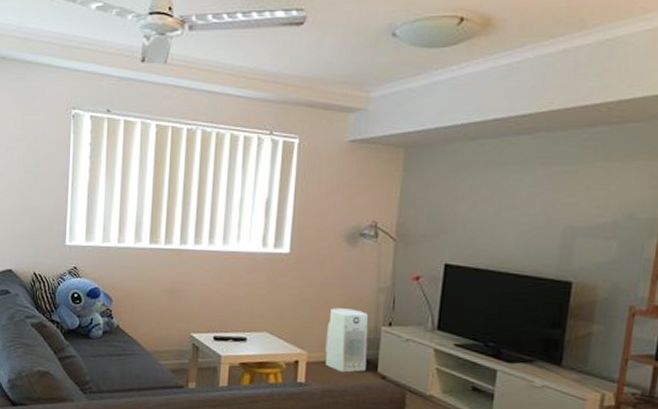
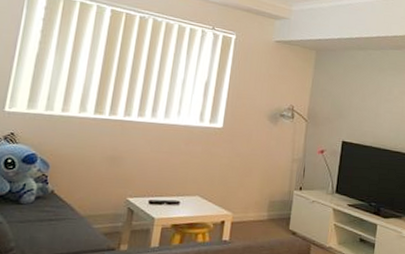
air purifier: present [325,308,369,373] -> none [247,175,284,231]

